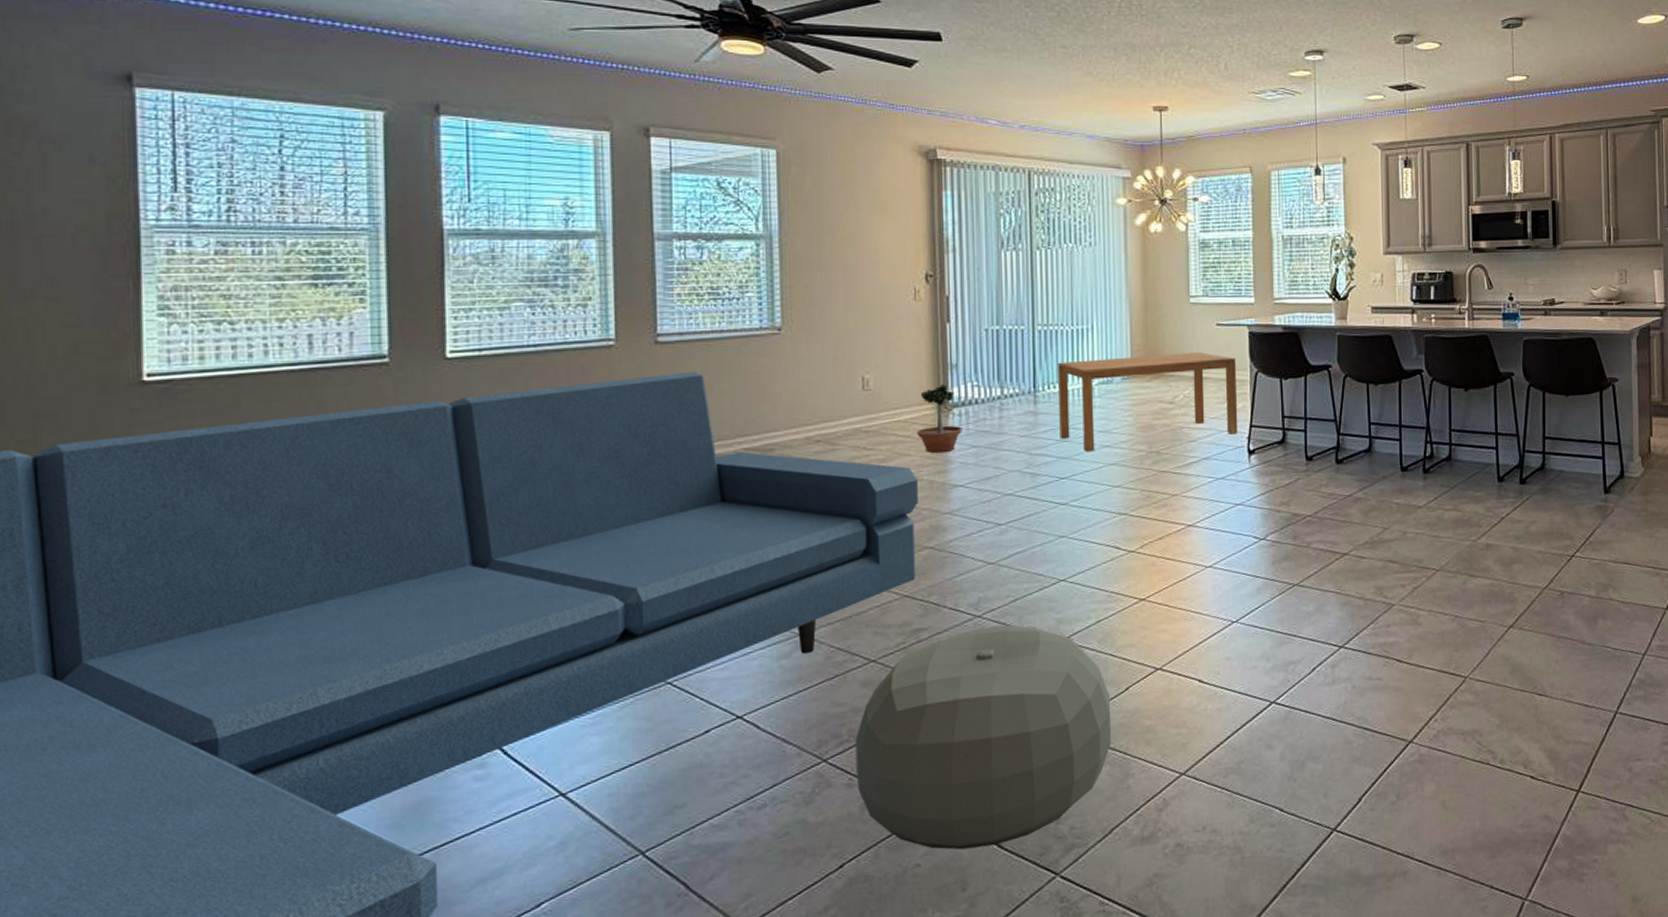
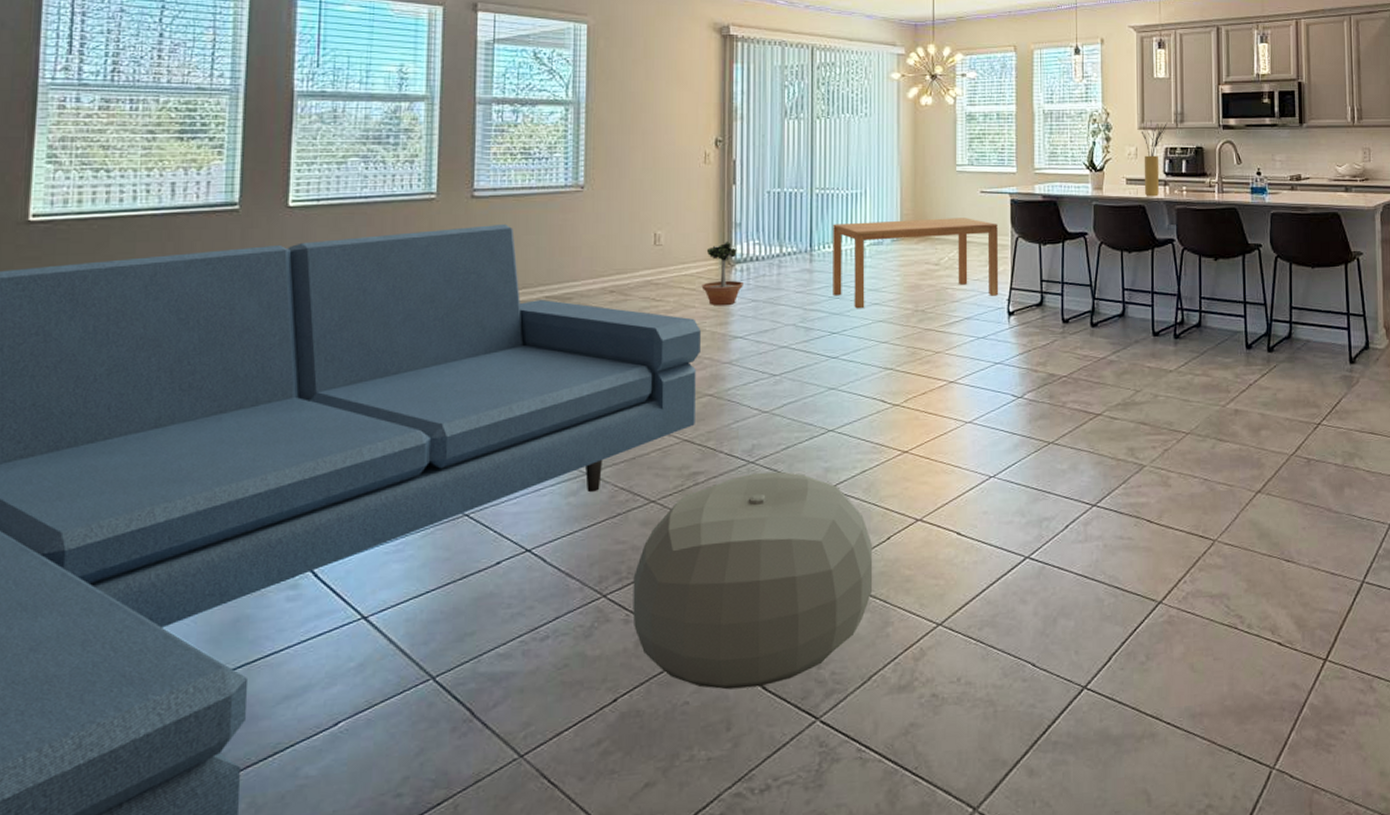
vase: none [1387,244,1415,326] -> present [1141,120,1167,197]

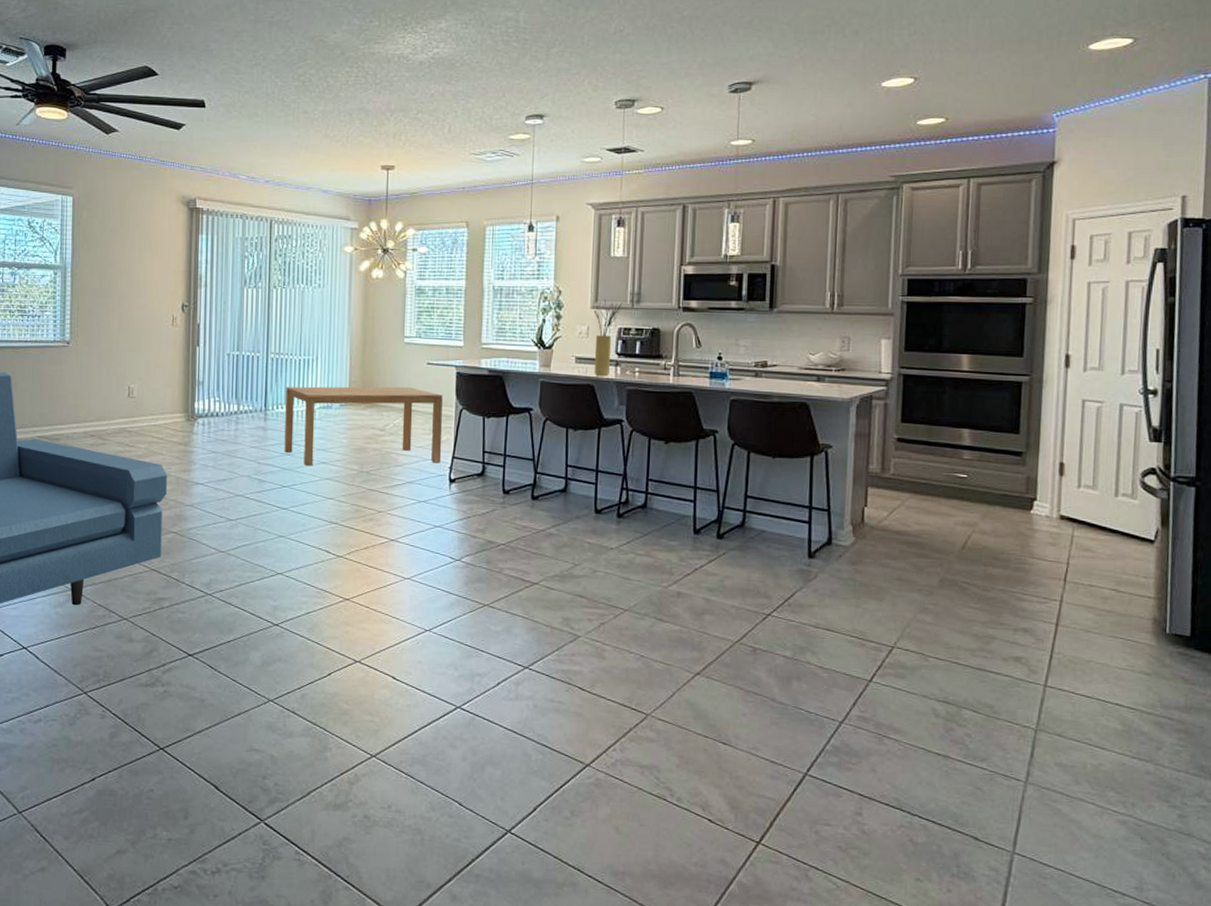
pouf: present [632,471,873,690] -> none [108,603,315,787]
potted tree: present [701,238,743,305] -> none [168,394,205,454]

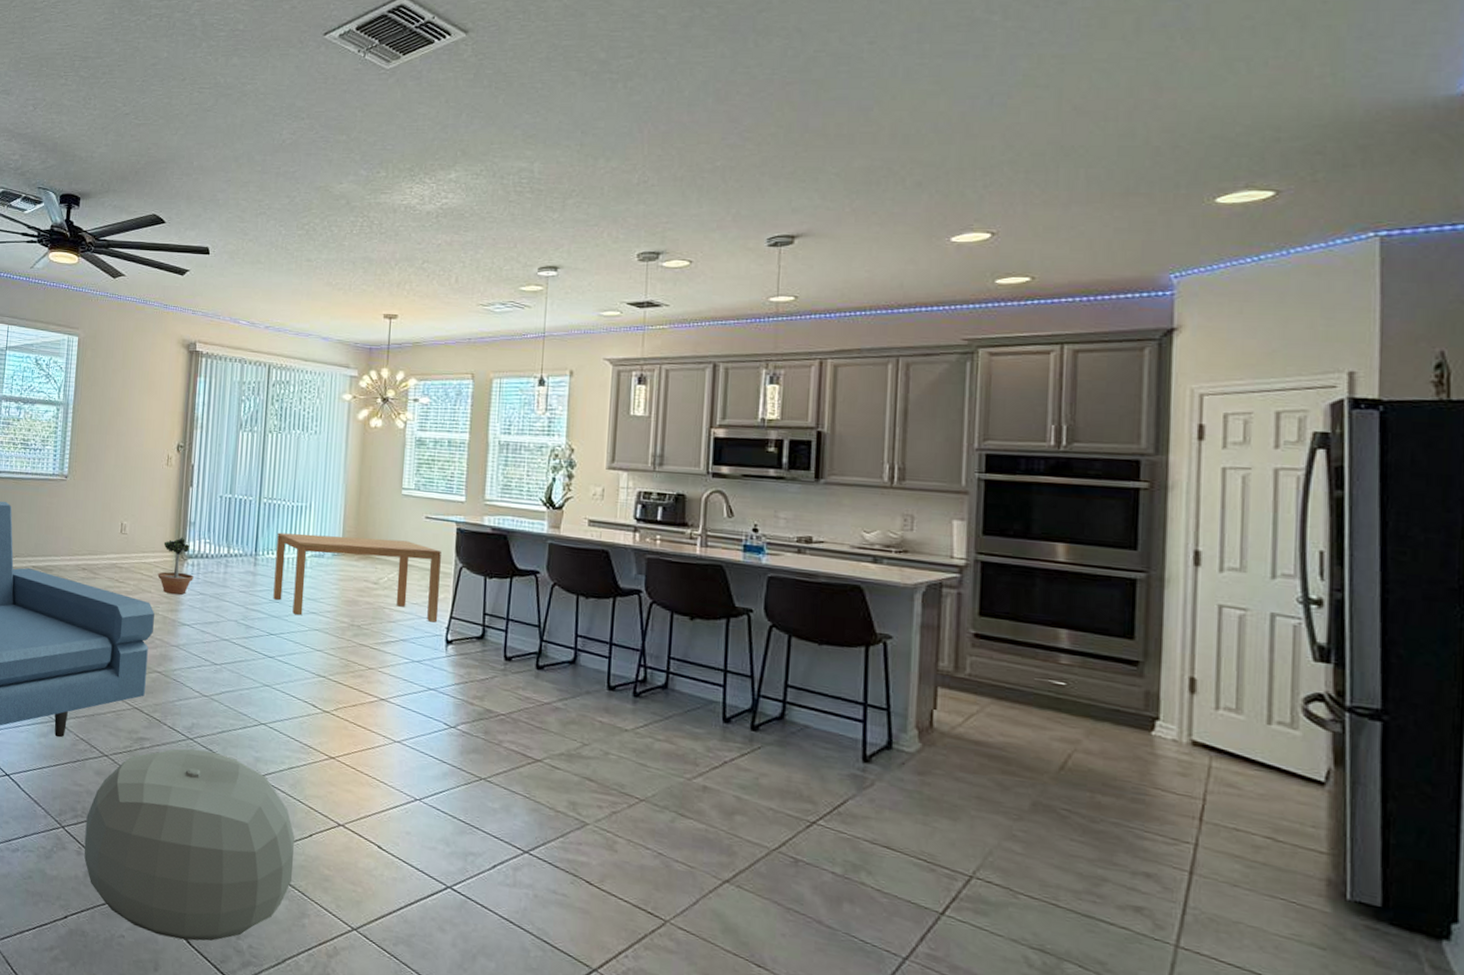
pouf: none [108,603,315,787] -> present [84,748,295,941]
potted tree: none [168,394,205,454] -> present [157,534,194,595]
vase: present [594,299,623,377] -> none [609,460,643,543]

